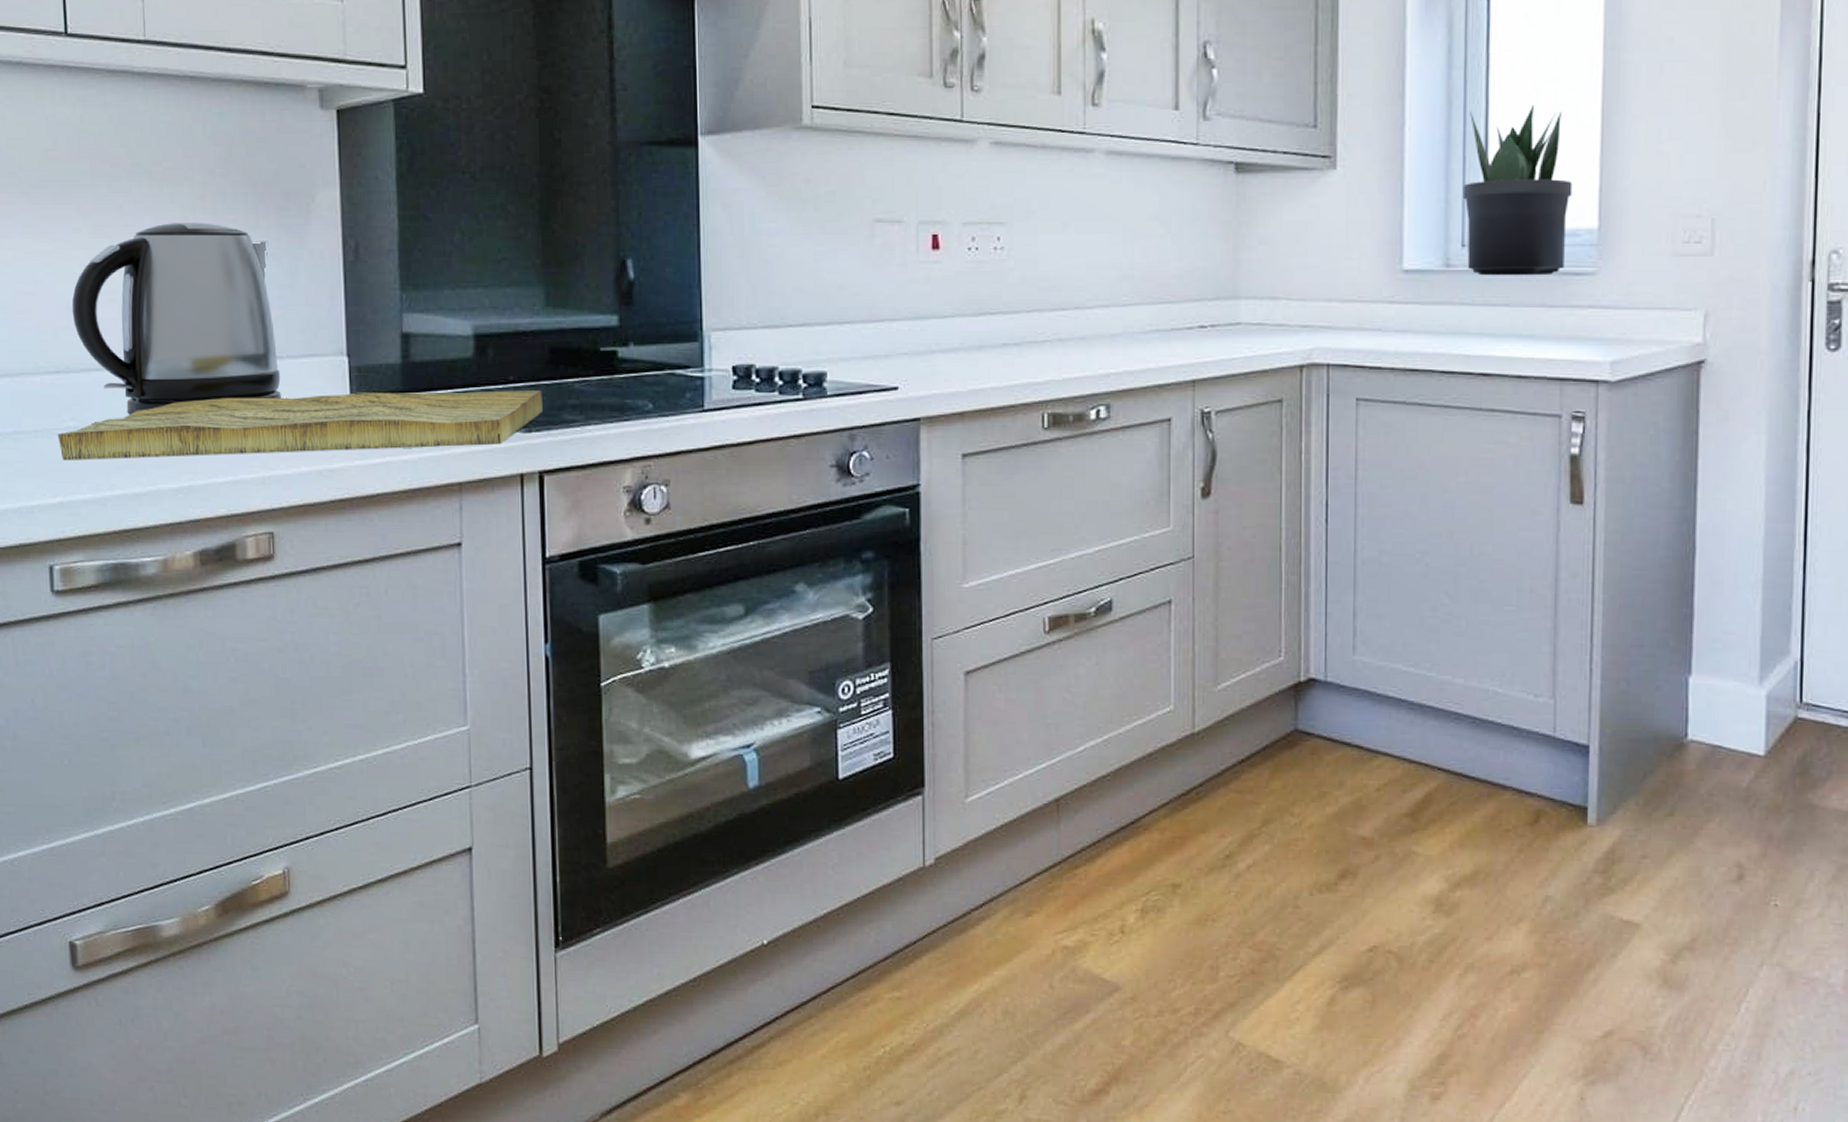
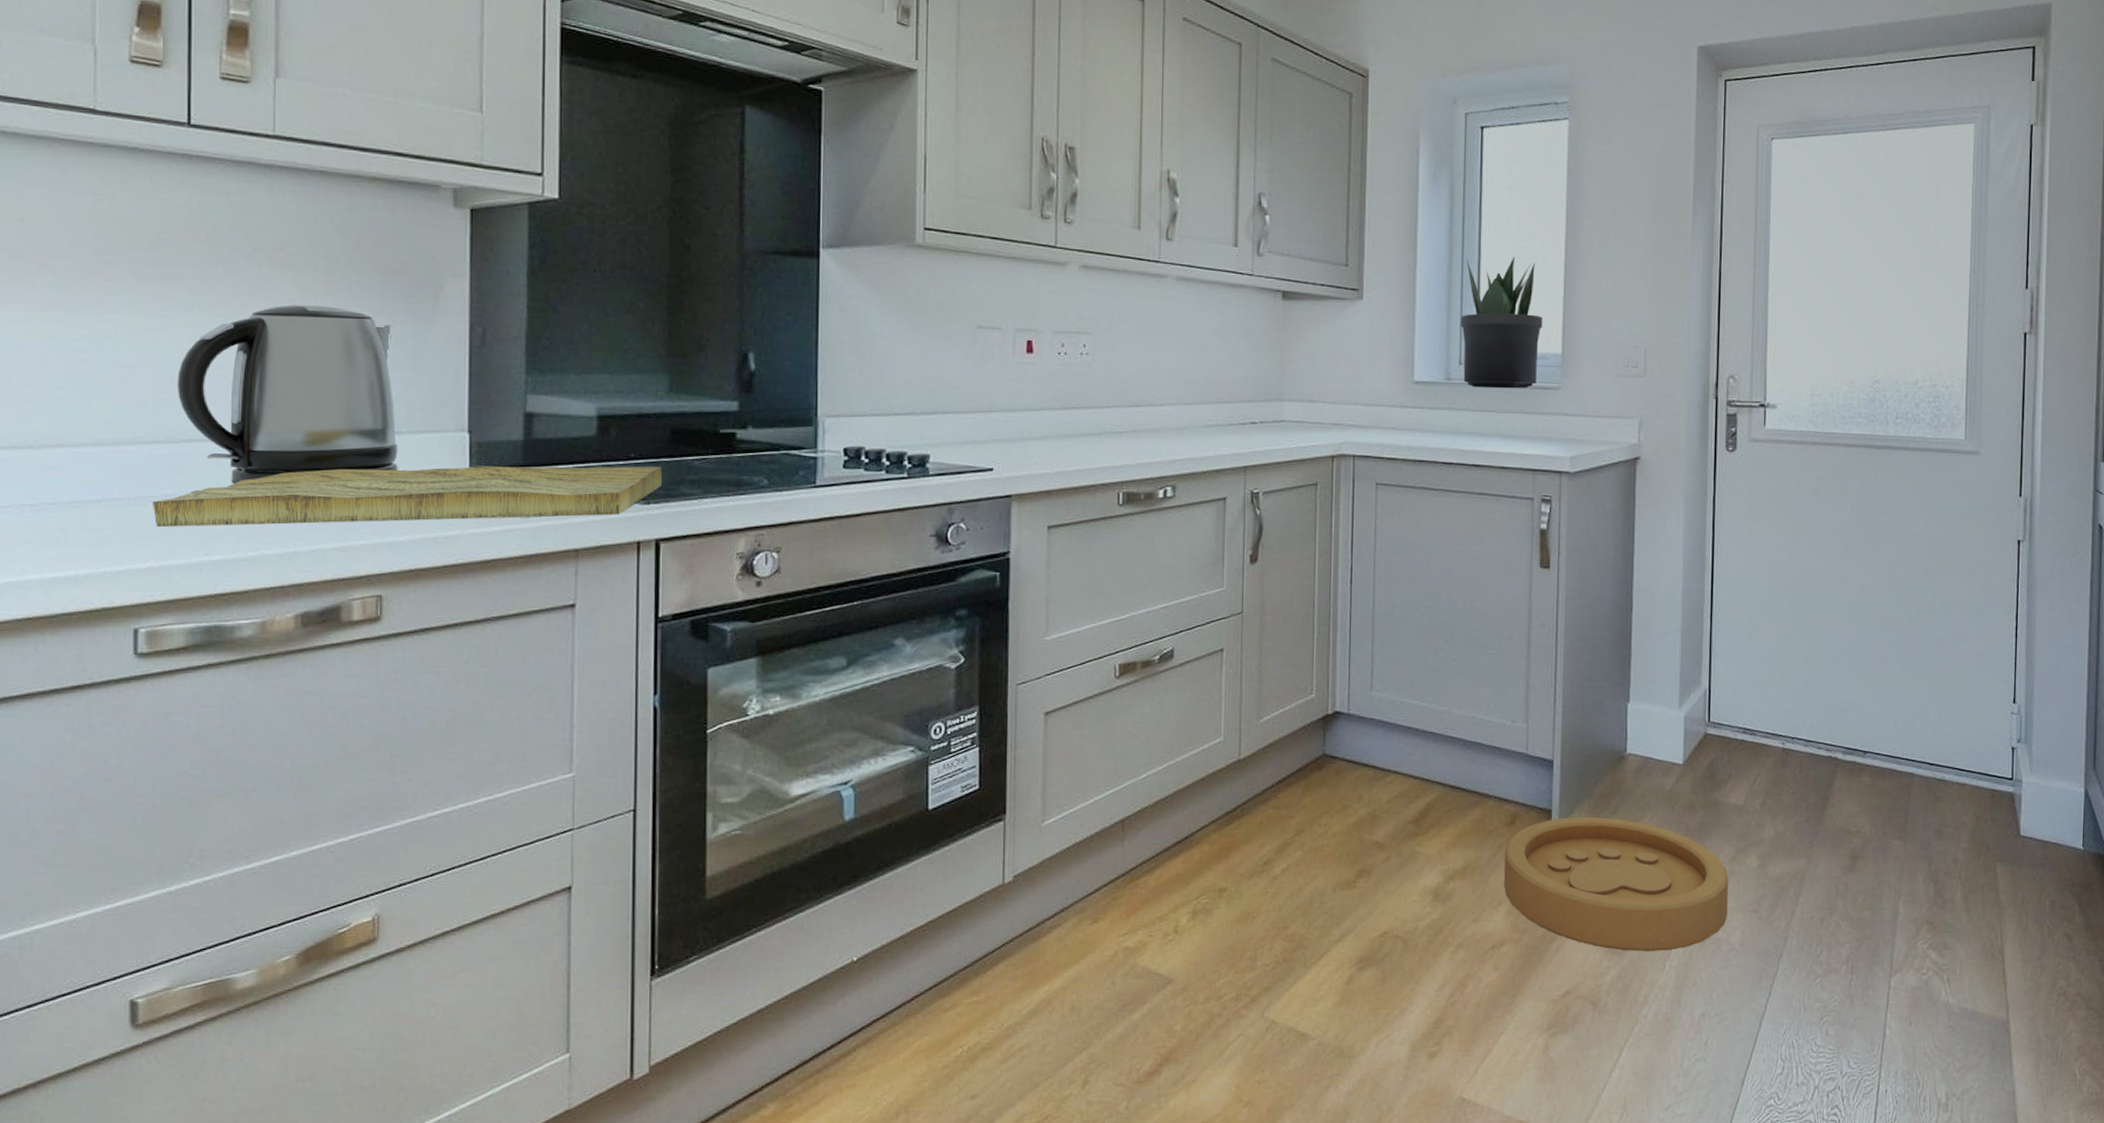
pet bowl: none [1526,817,1828,990] -> present [1504,817,1729,951]

